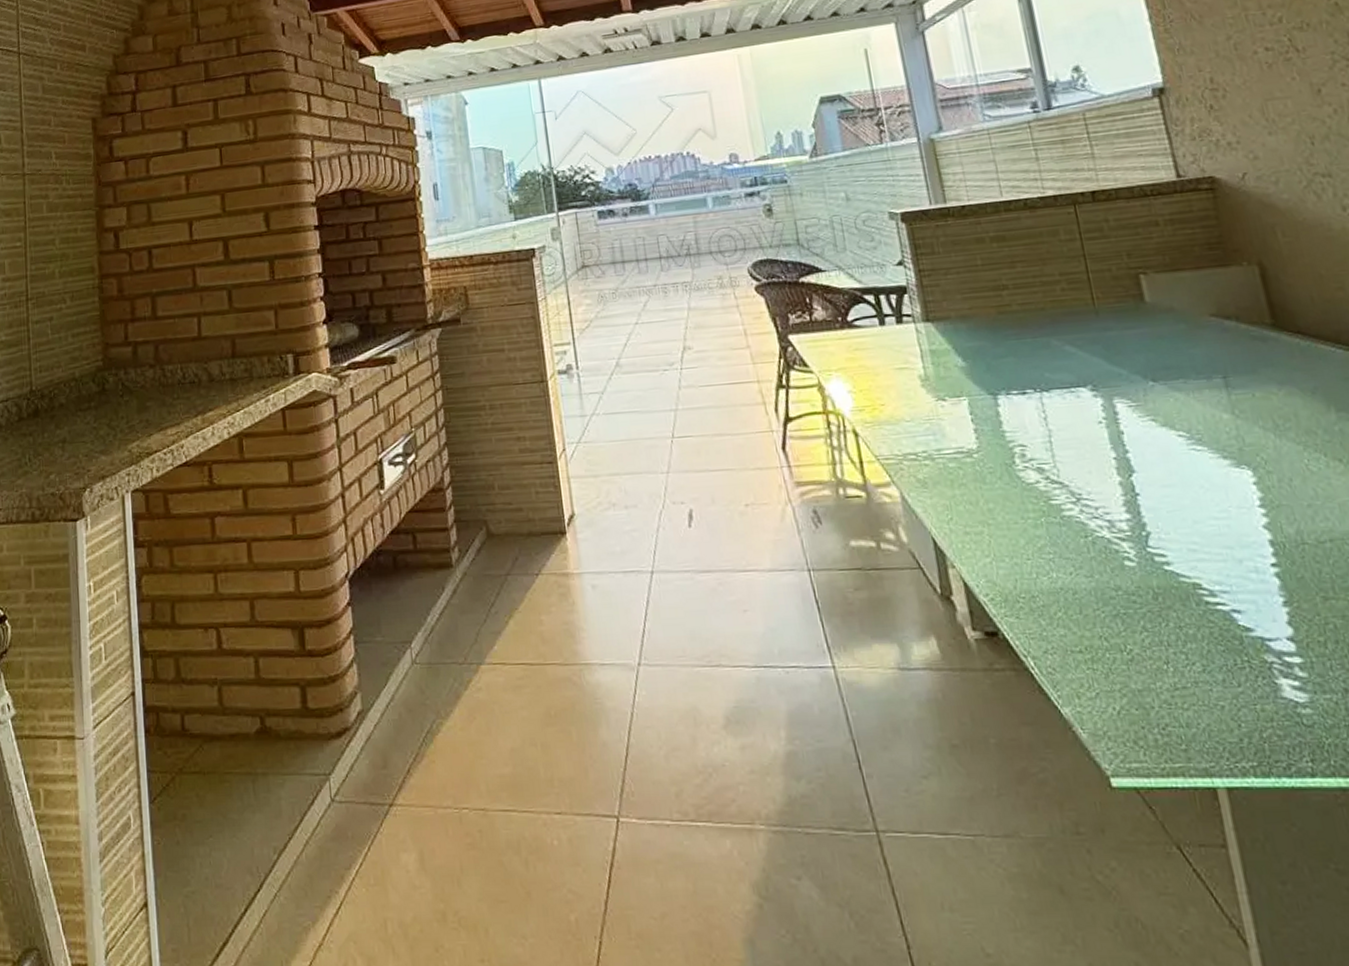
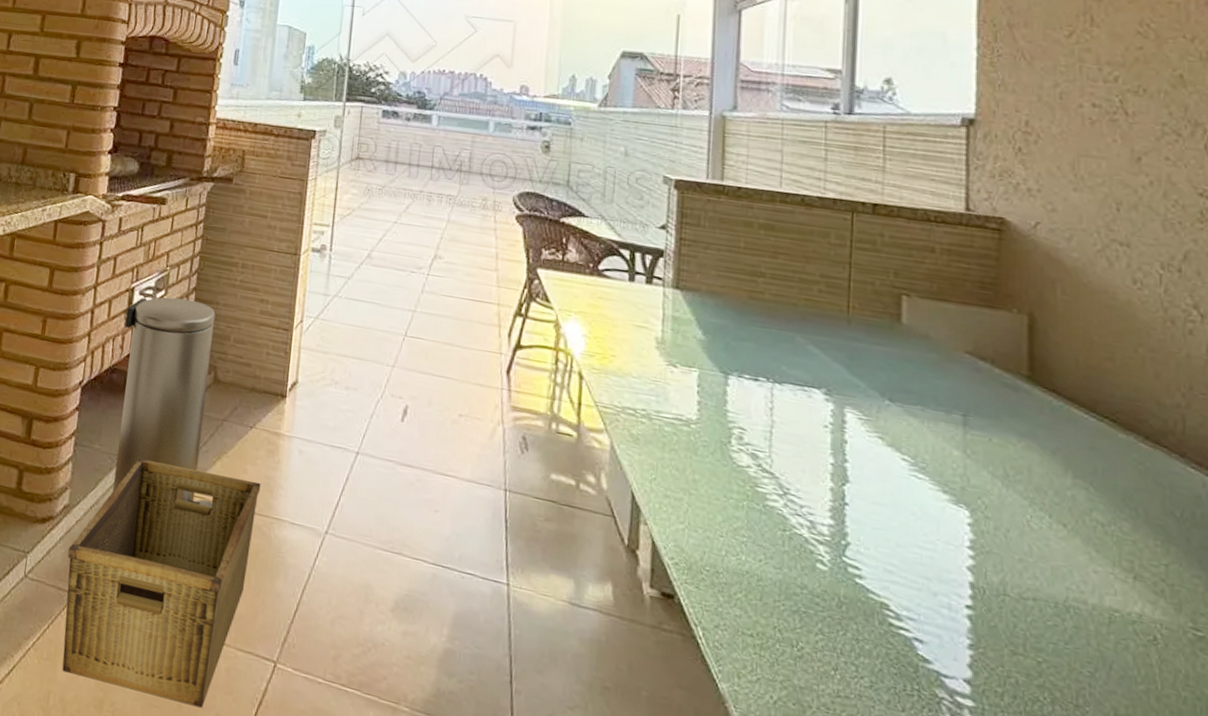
hamper: none [372,630,568,893] -> present [62,458,261,708]
pedal bin: none [379,456,515,683] -> present [113,297,216,508]

